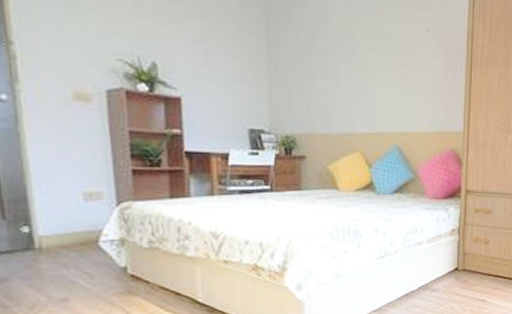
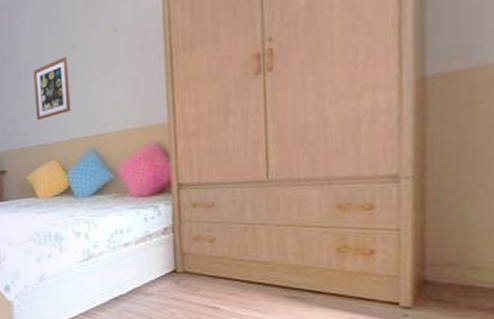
wall art: none [342,43,380,107] -> present [33,56,71,121]

